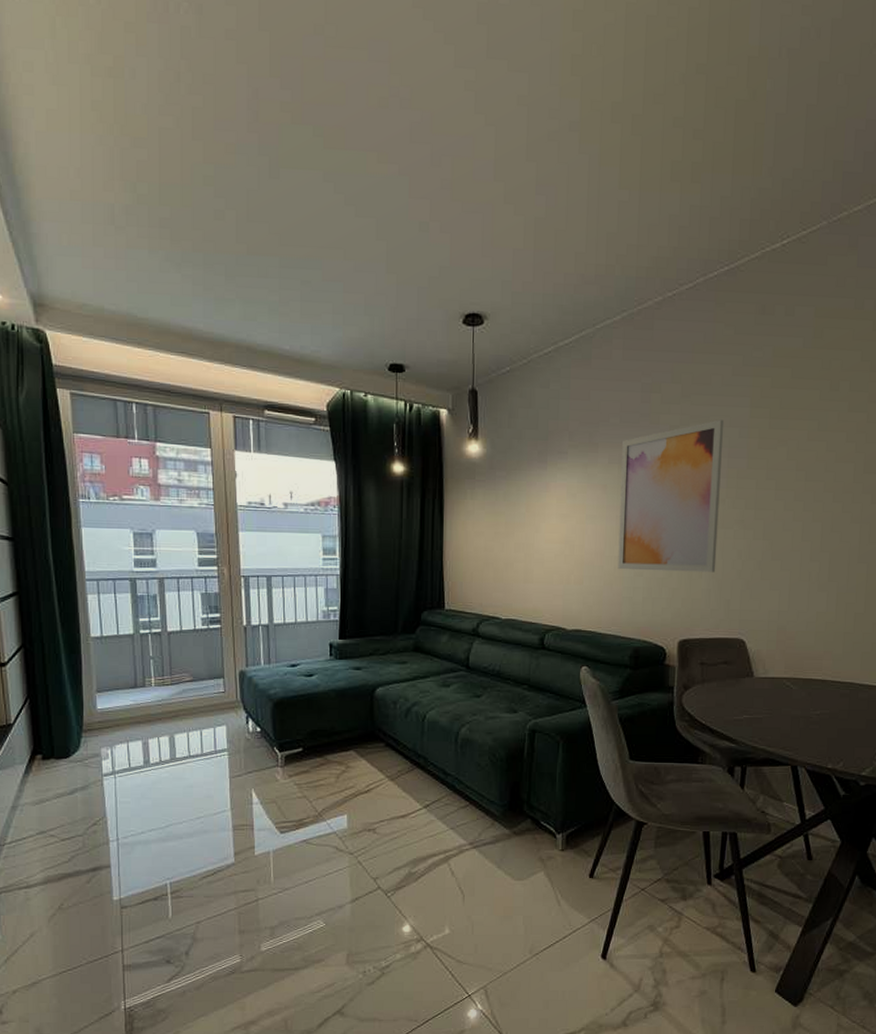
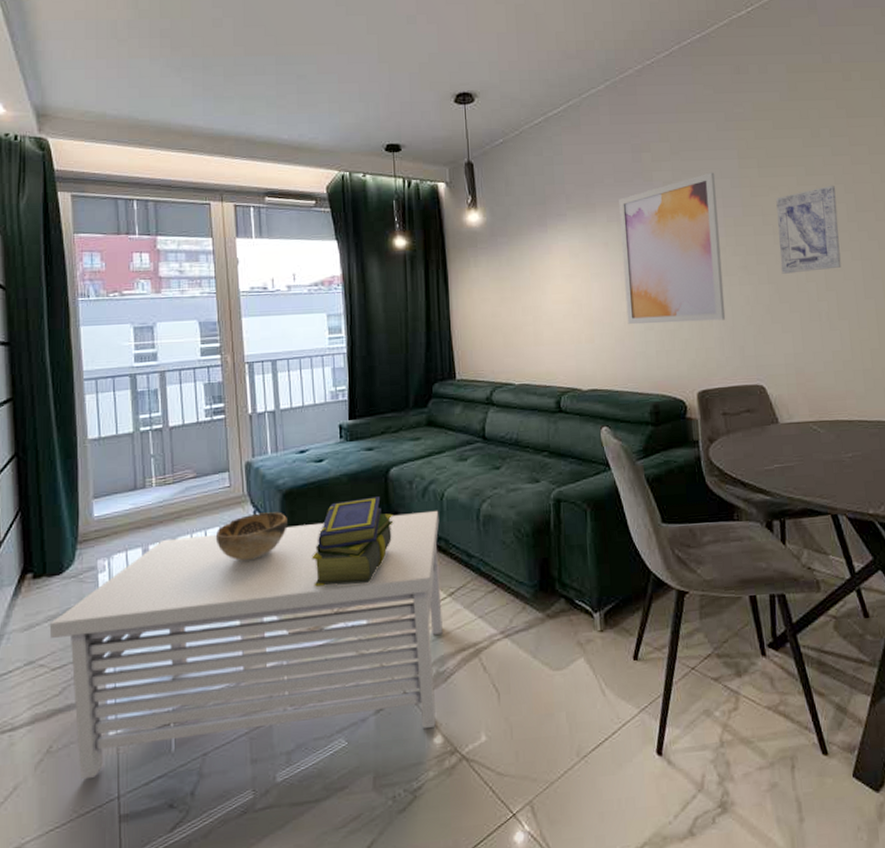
coffee table: none [58,730,420,934] -> present [49,510,443,780]
decorative bowl: none [210,718,277,760] -> present [215,512,287,561]
stack of books: none [299,713,377,790] -> present [312,496,394,587]
wall art: none [778,443,846,531] -> present [776,185,842,274]

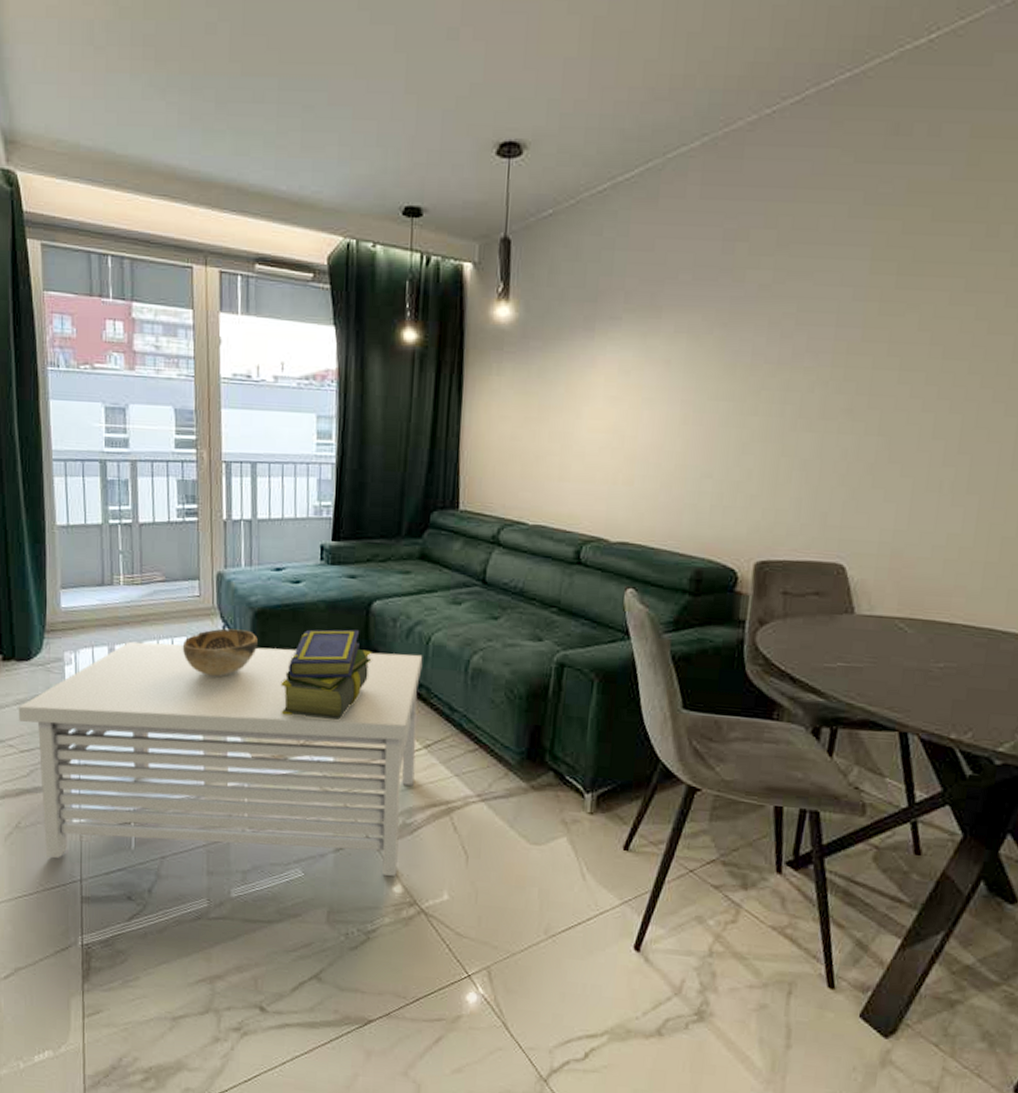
wall art: present [619,172,726,325] -> none [679,276,834,477]
wall art: present [776,185,842,274] -> none [899,308,1004,426]

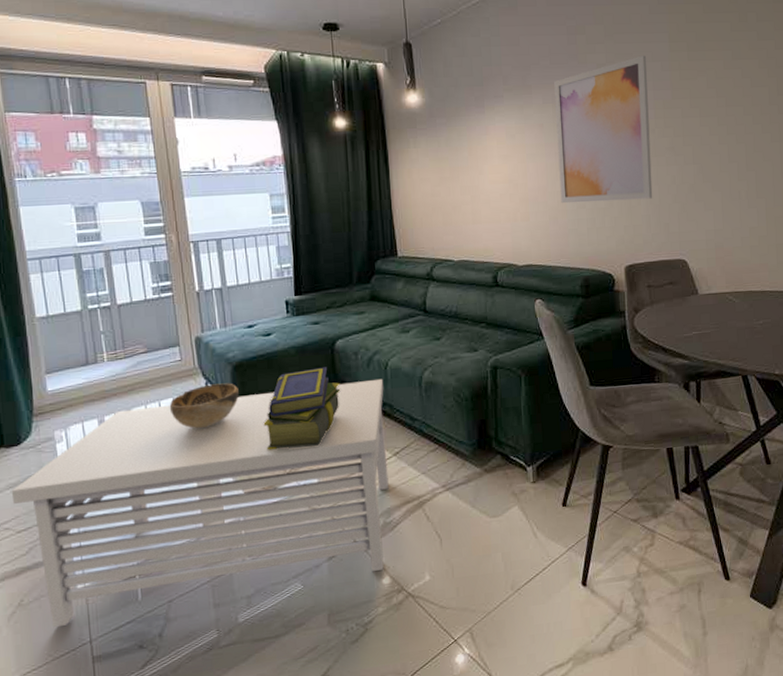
wall art: none [679,276,834,477] -> present [554,55,653,204]

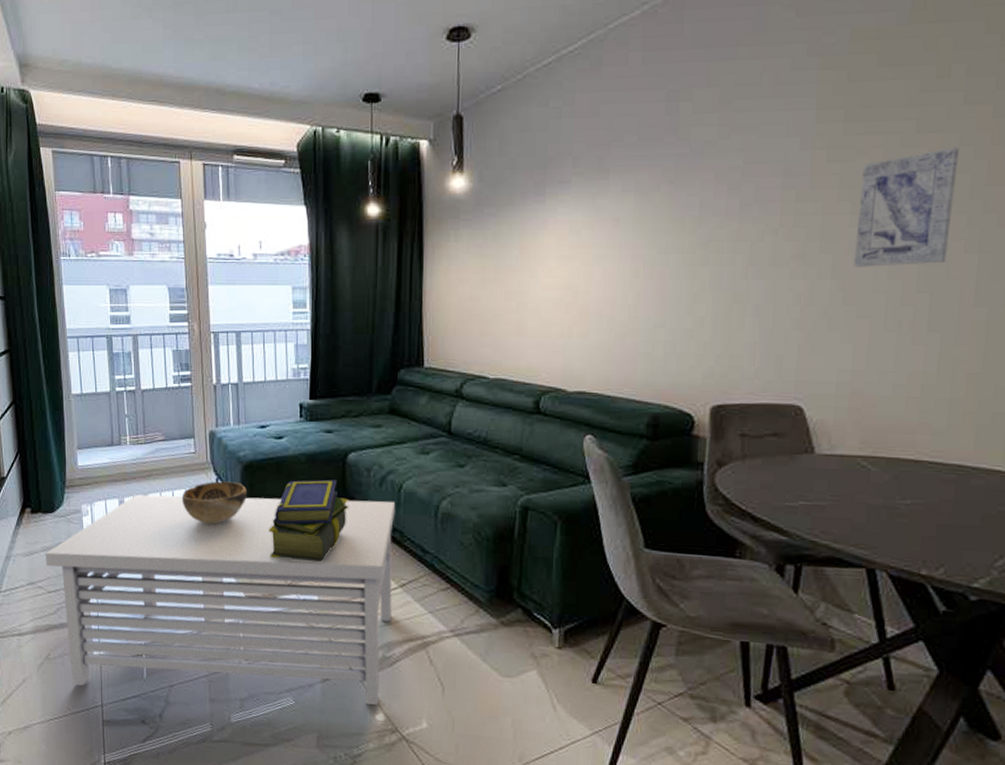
wall art: present [554,55,653,204] -> none [632,128,779,322]
wall art: none [703,69,761,155] -> present [853,146,959,267]

